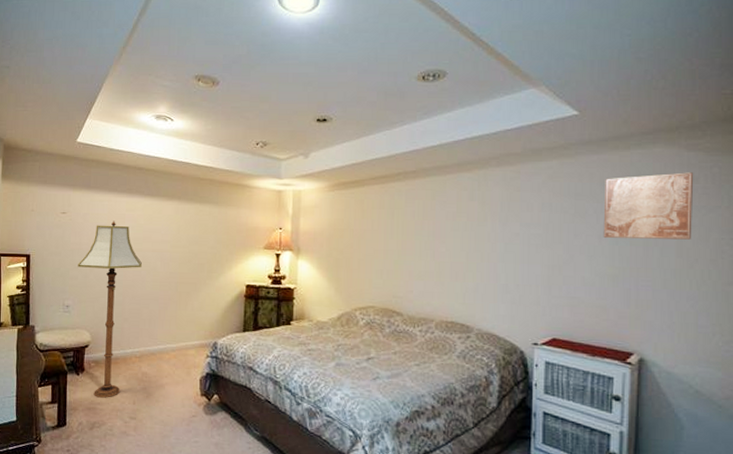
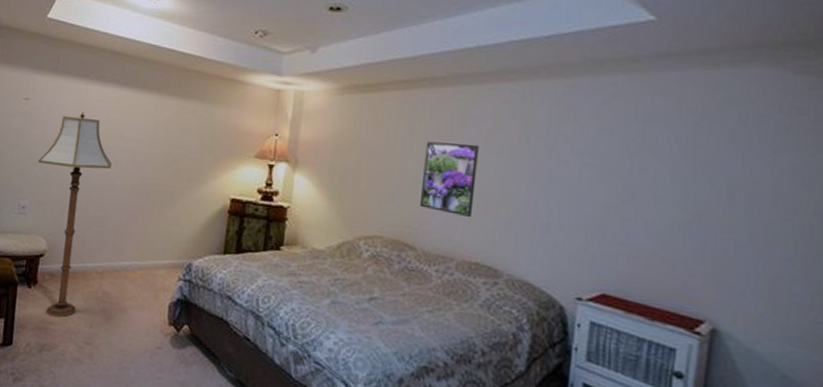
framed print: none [403,224,447,285] -> present [420,141,479,218]
wall art: present [603,172,694,240] -> none [676,100,801,186]

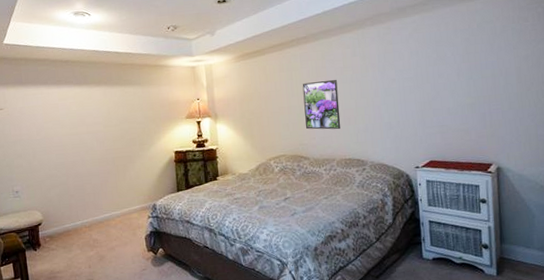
floor lamp: present [38,112,112,318] -> none [21,110,80,267]

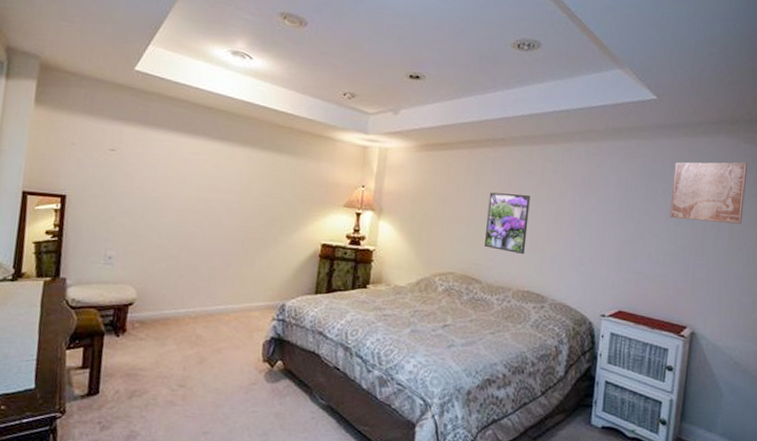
wall art: none [457,13,527,74] -> present [669,161,748,224]

